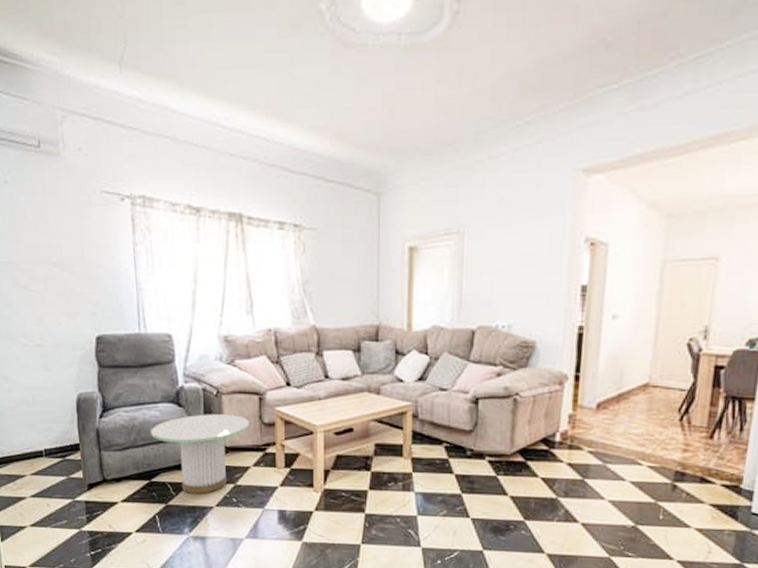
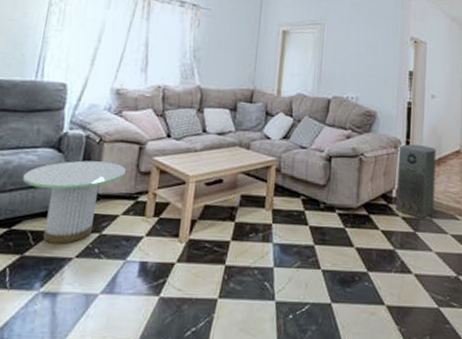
air purifier: none [559,379,616,465] -> present [396,144,436,219]

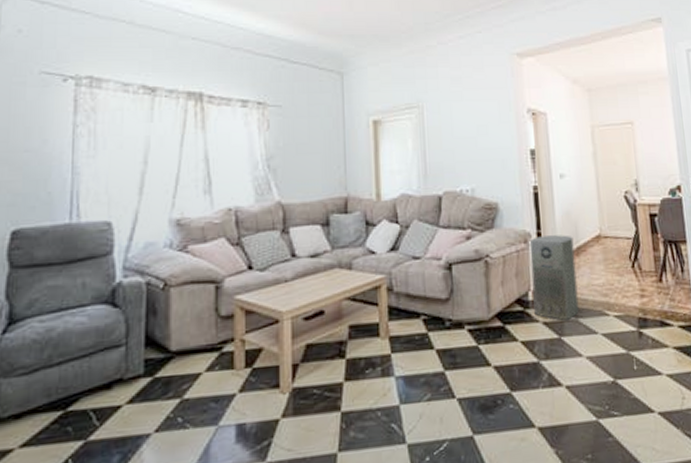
side table: present [22,160,126,244] -> none [73,310,202,421]

